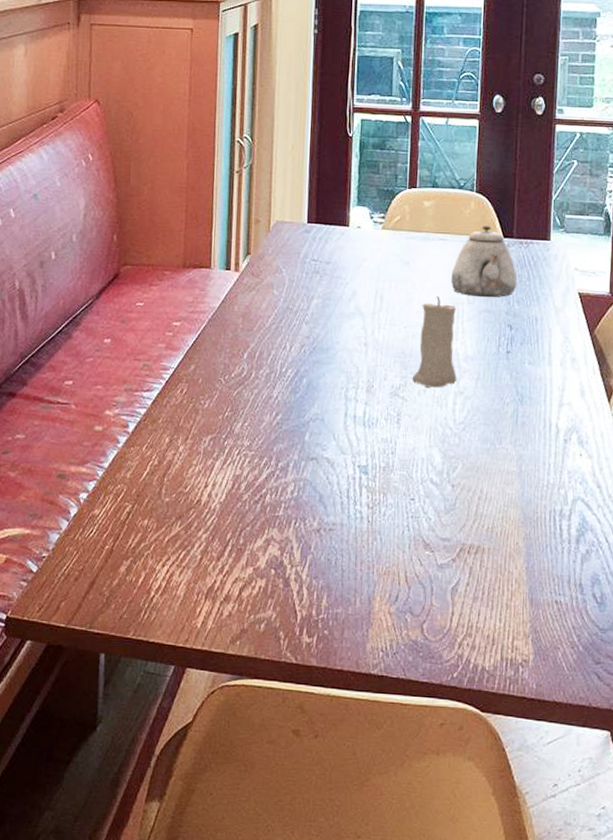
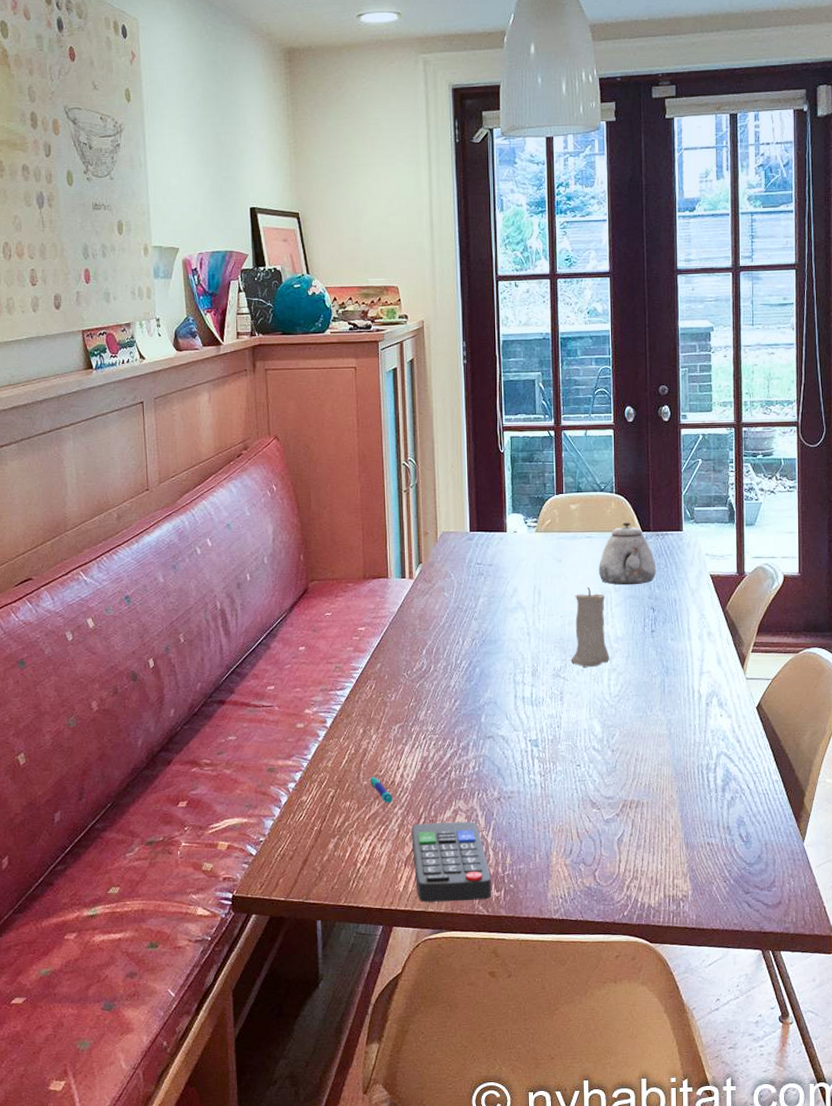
pen: none [173,493,197,526] -> present [371,777,392,804]
remote control: none [215,551,303,646] -> present [411,821,492,903]

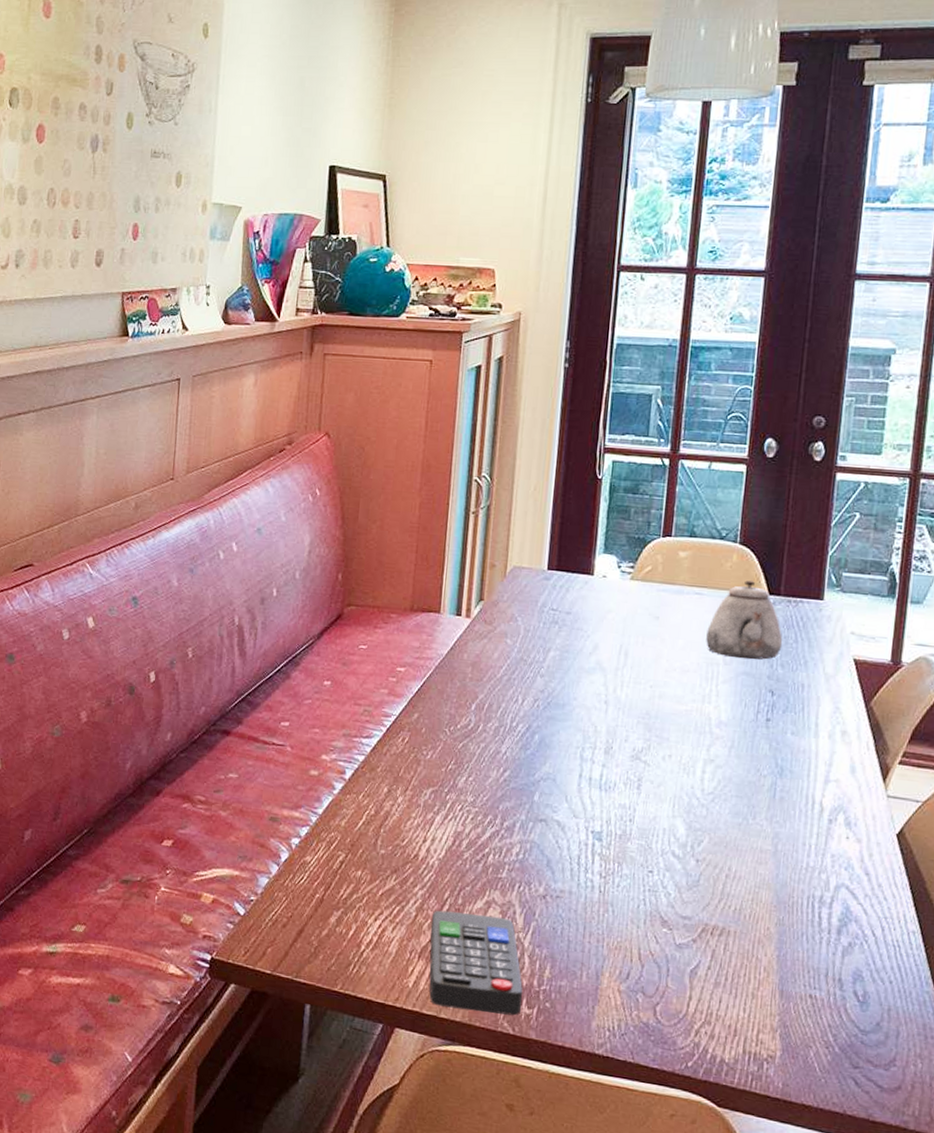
pen: present [371,777,392,804] -> none [389,846,414,881]
candle: present [571,586,610,667] -> none [656,654,710,754]

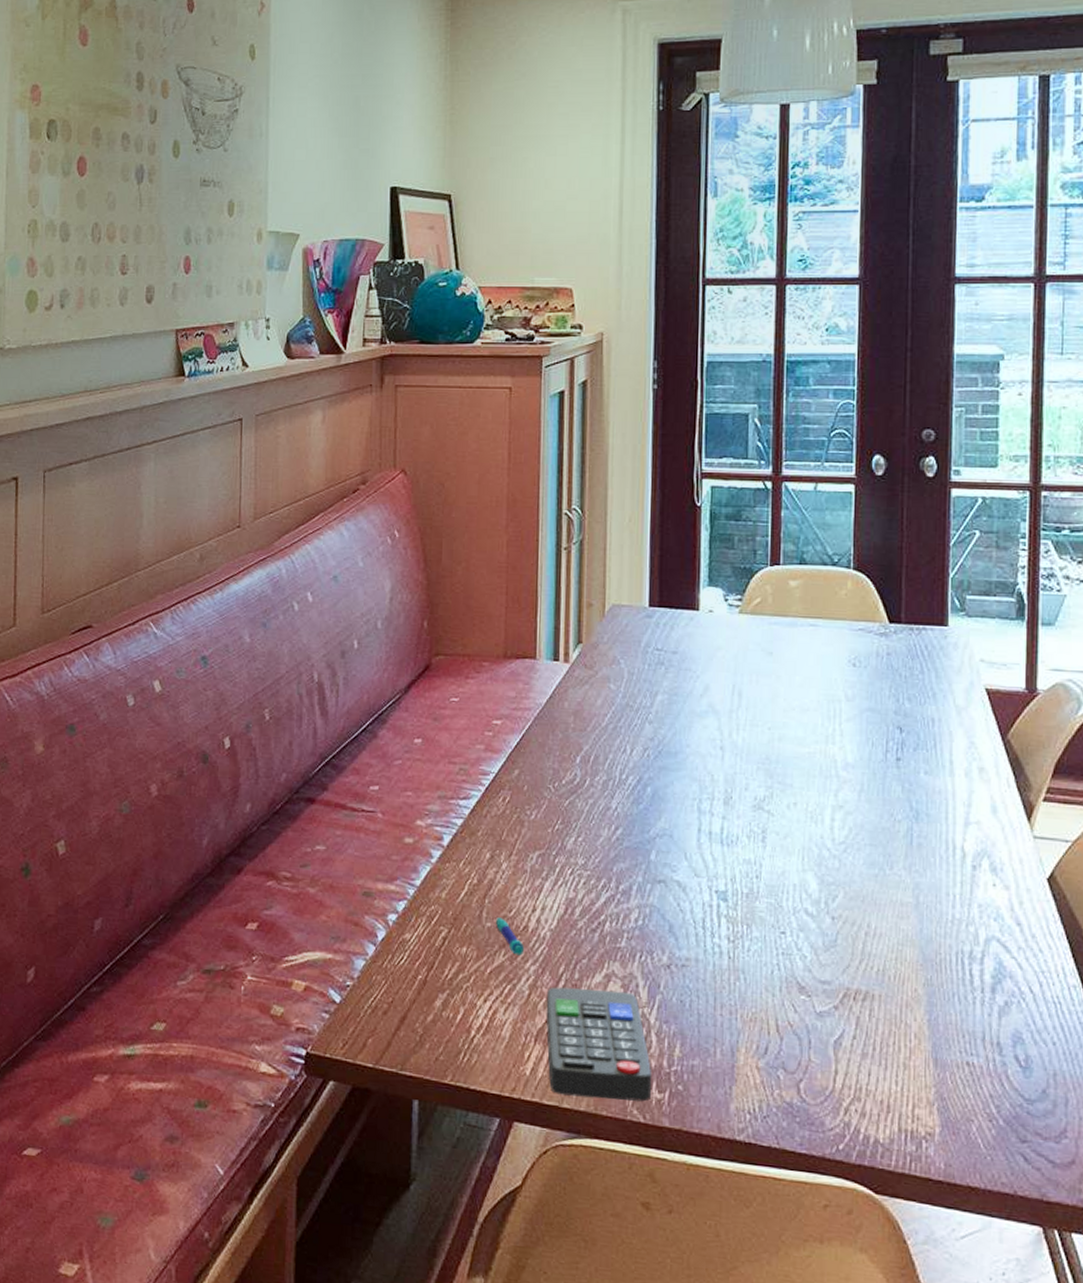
pen: none [389,846,414,881] -> present [496,917,524,956]
teapot: present [706,580,783,660] -> none [825,609,908,694]

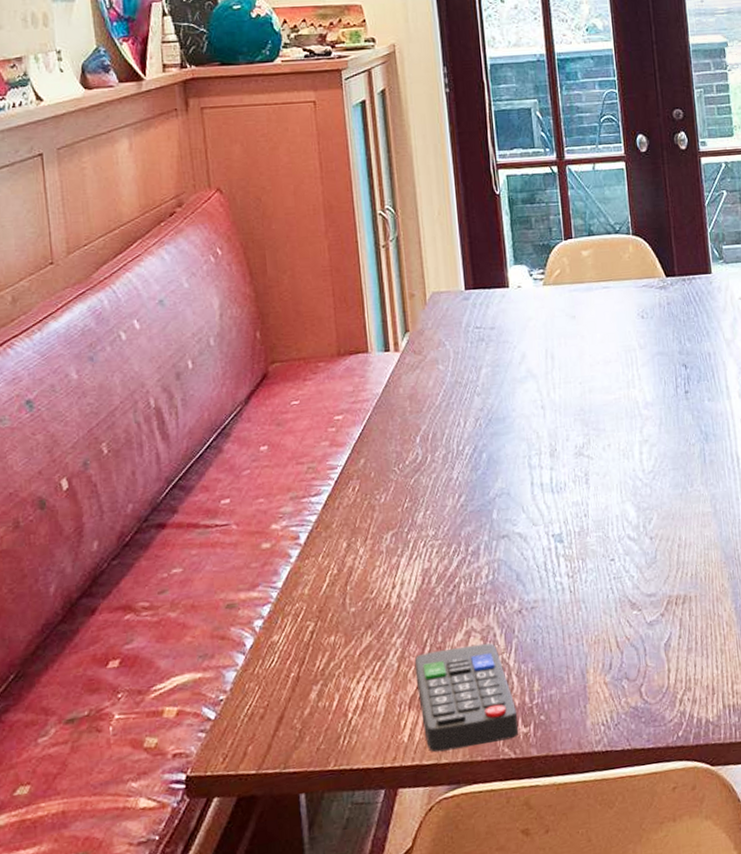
pen: present [496,917,524,956] -> none [359,600,389,633]

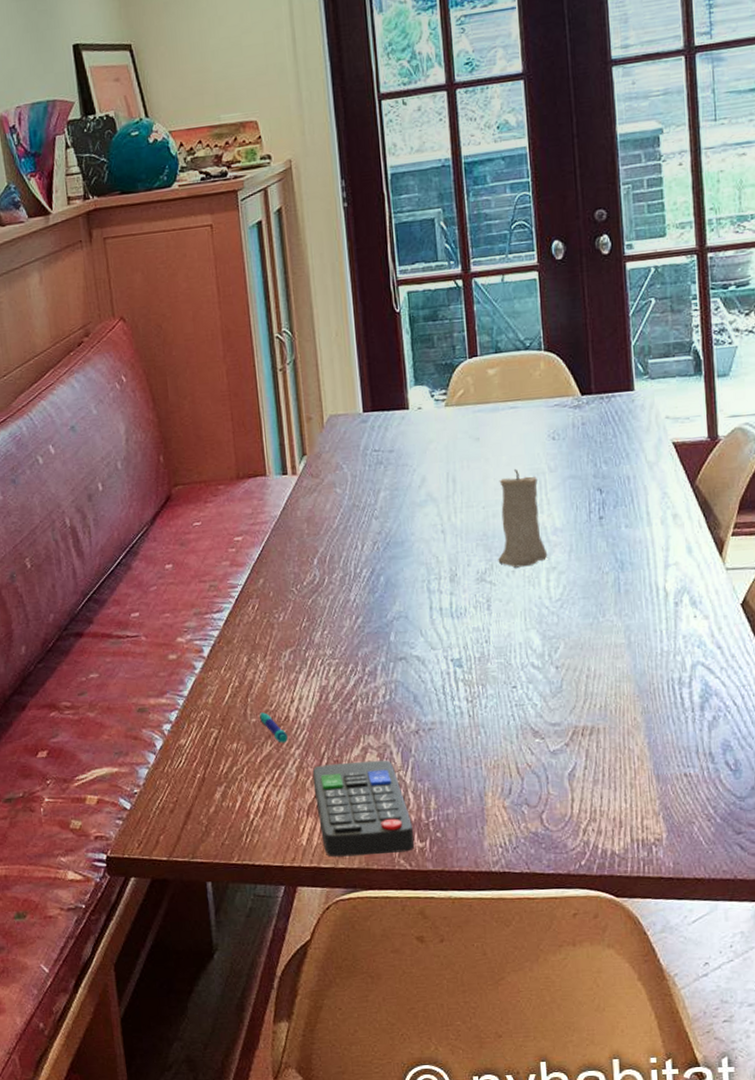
pen: none [359,600,389,633] -> present [260,712,288,743]
candle: none [594,345,640,442] -> present [498,468,548,568]

